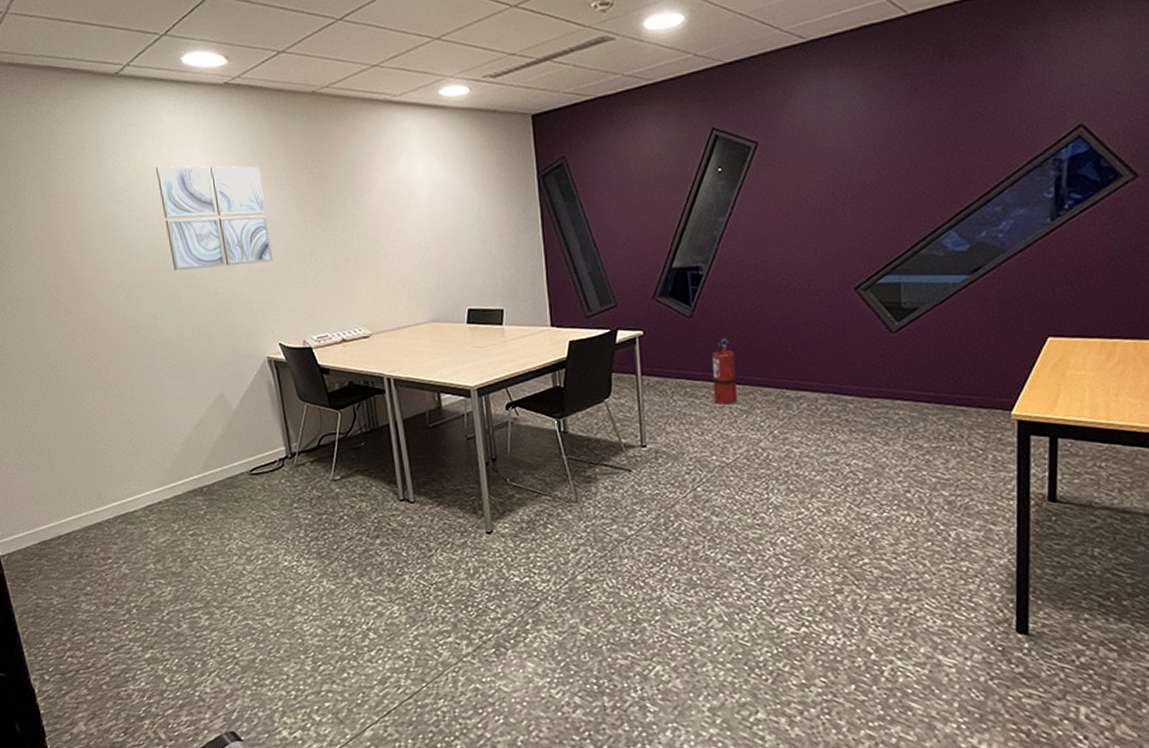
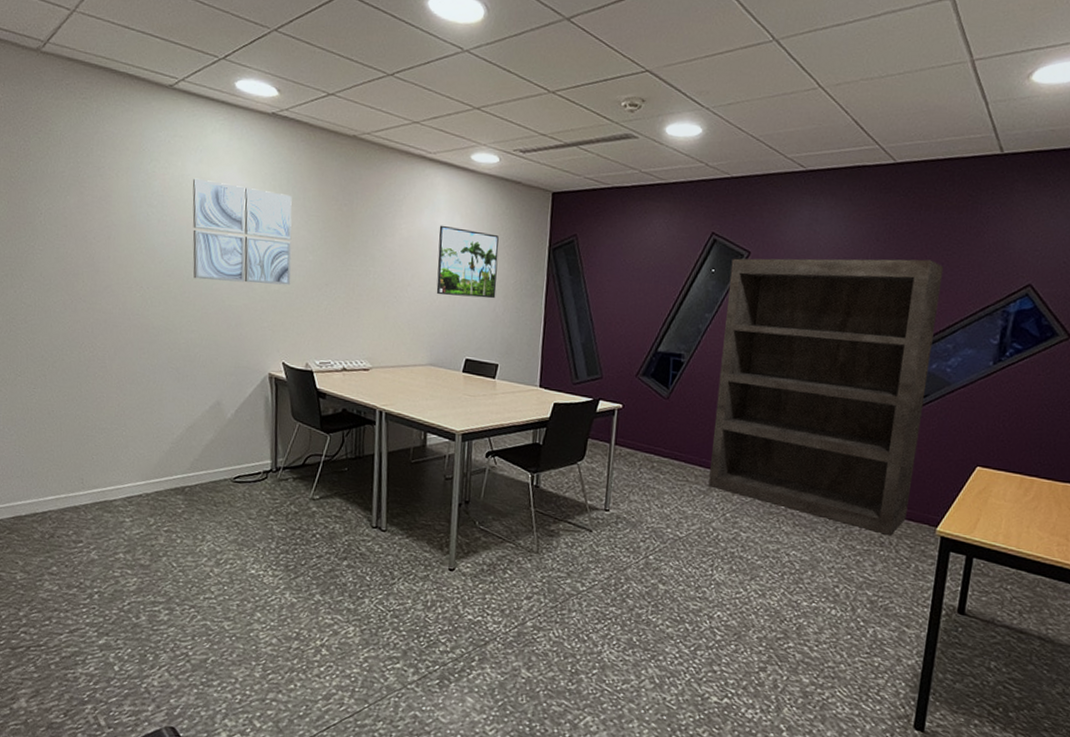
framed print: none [417,170,489,246] -> present [436,225,499,299]
fire extinguisher: present [711,338,737,405] -> none [677,422,702,484]
bookshelf: none [738,116,979,427] -> present [708,258,944,535]

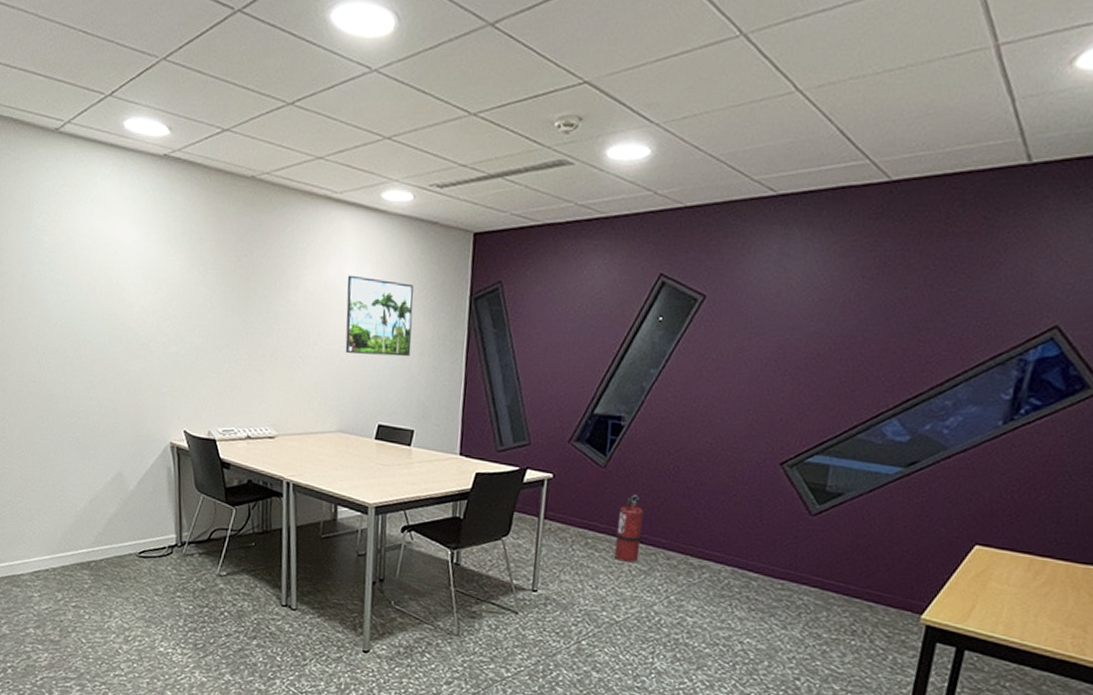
wall art: present [192,178,292,286] -> none [83,231,190,347]
fire extinguisher: none [677,422,702,484] -> present [615,494,644,563]
bookshelf: present [708,258,944,535] -> none [650,298,946,623]

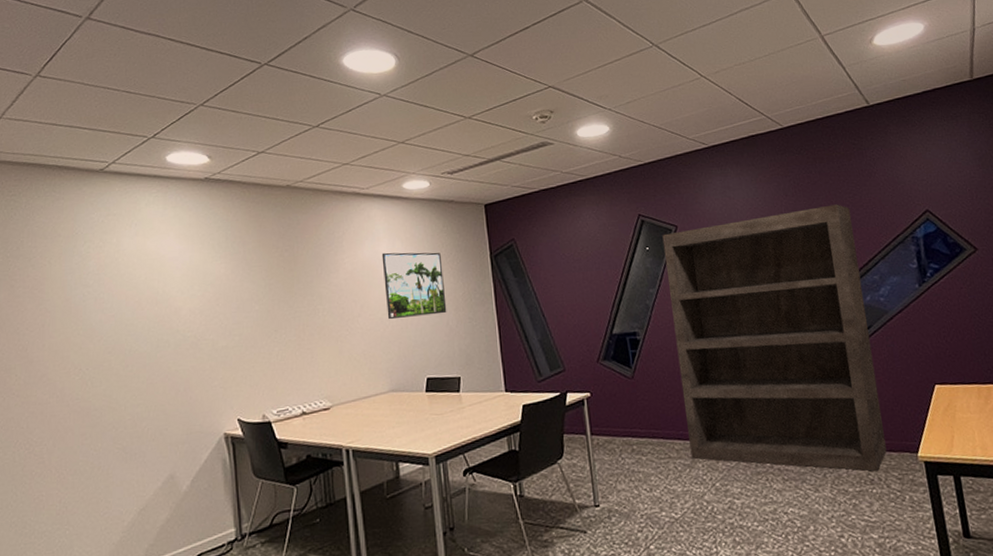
fire extinguisher: present [615,494,644,563] -> none [653,396,680,460]
bookshelf: none [650,298,946,623] -> present [662,204,887,471]

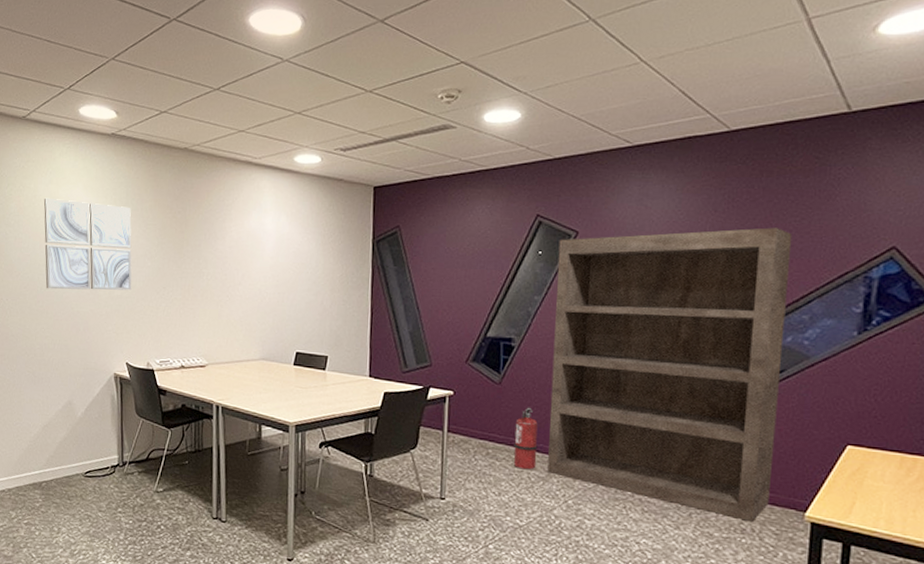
wall art: none [129,251,239,351] -> present [43,197,132,291]
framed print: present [381,252,447,320] -> none [266,225,324,293]
fire extinguisher: none [653,396,680,460] -> present [514,407,538,470]

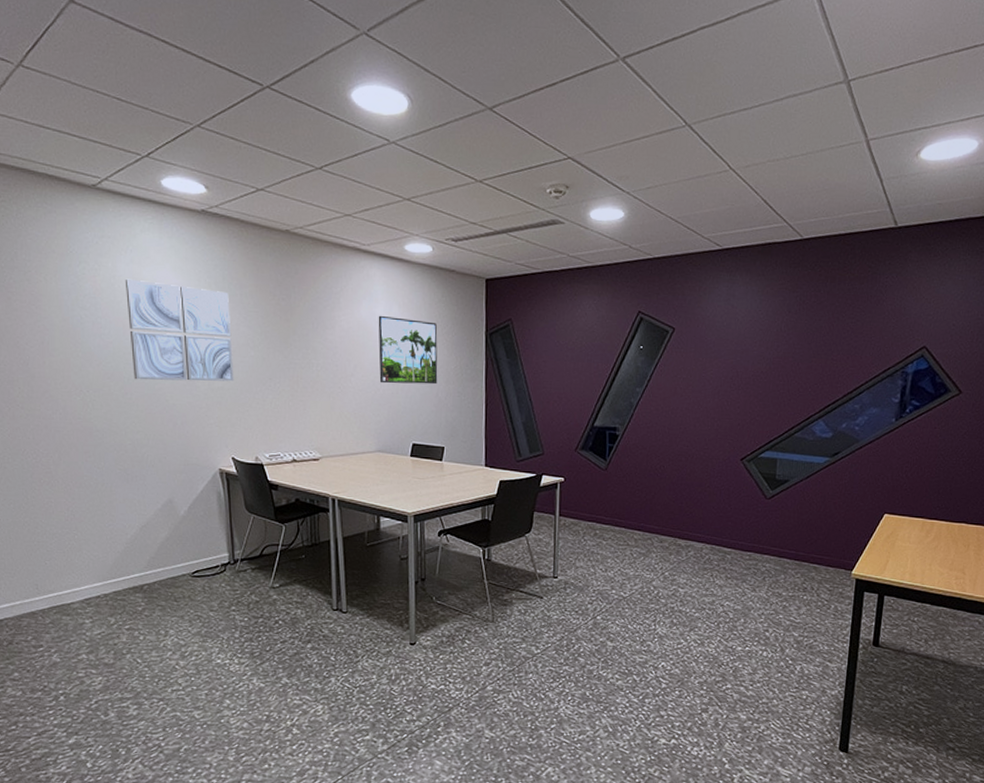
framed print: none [266,225,324,293] -> present [378,315,438,385]
fire extinguisher: present [514,407,538,470] -> none [618,490,639,547]
bookshelf: present [547,227,793,521] -> none [647,328,849,581]

